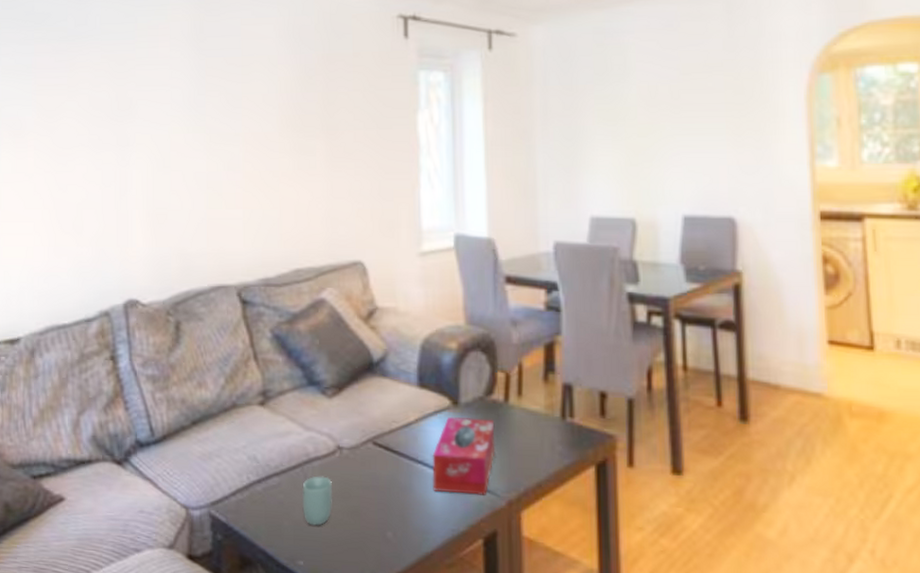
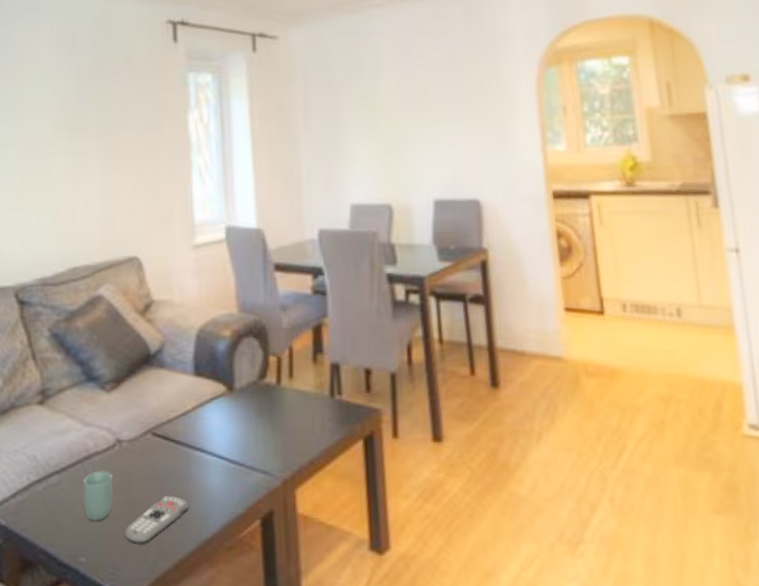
remote control: none [342,506,410,552] -> present [124,495,189,543]
tissue box: present [432,416,495,495] -> none [209,402,270,478]

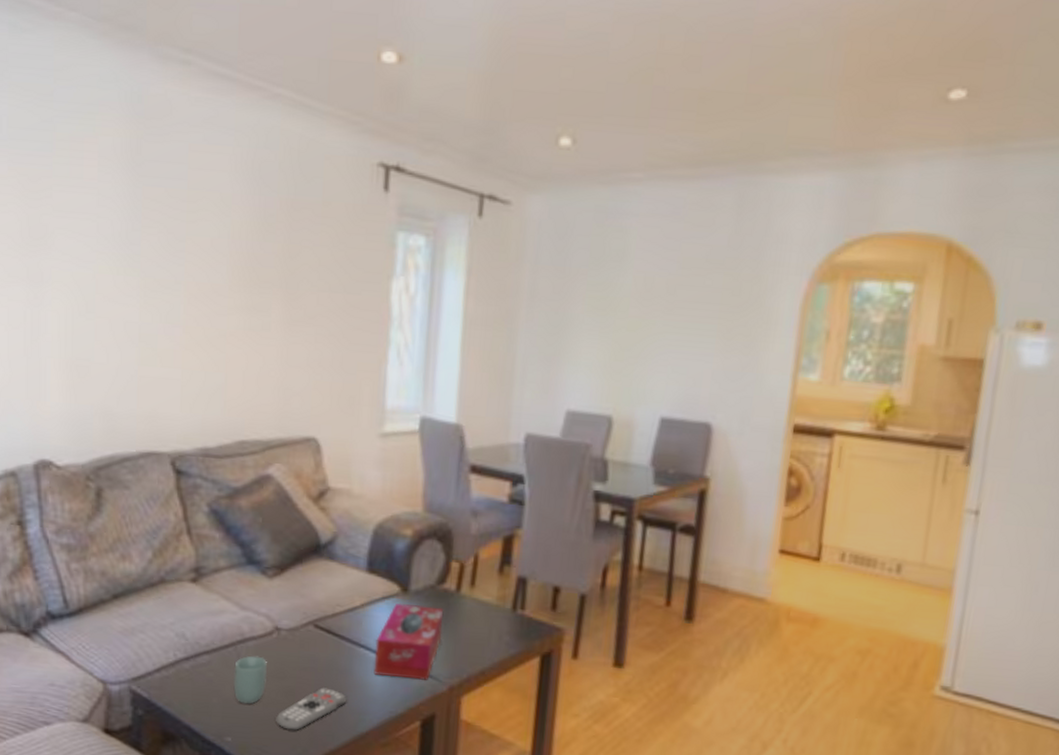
tissue box: none [209,402,270,478] -> present [374,603,443,680]

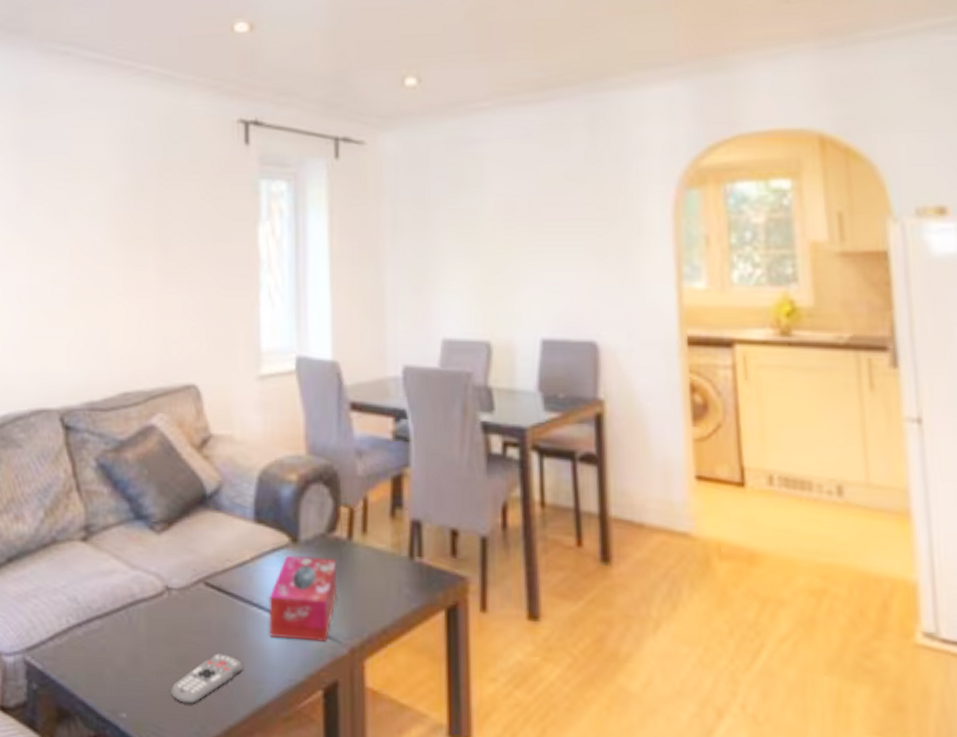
cup: present [233,655,268,704] -> none [126,619,160,675]

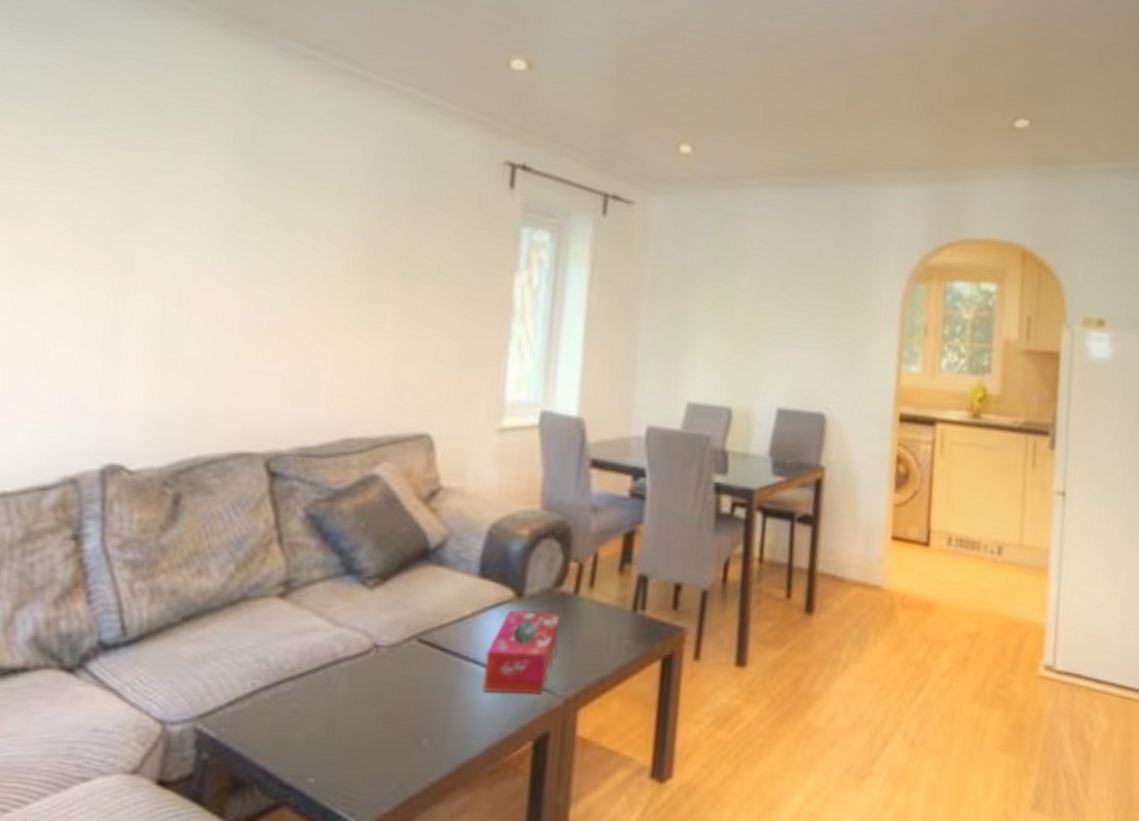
remote control: present [170,653,243,704] -> none [367,710,452,763]

